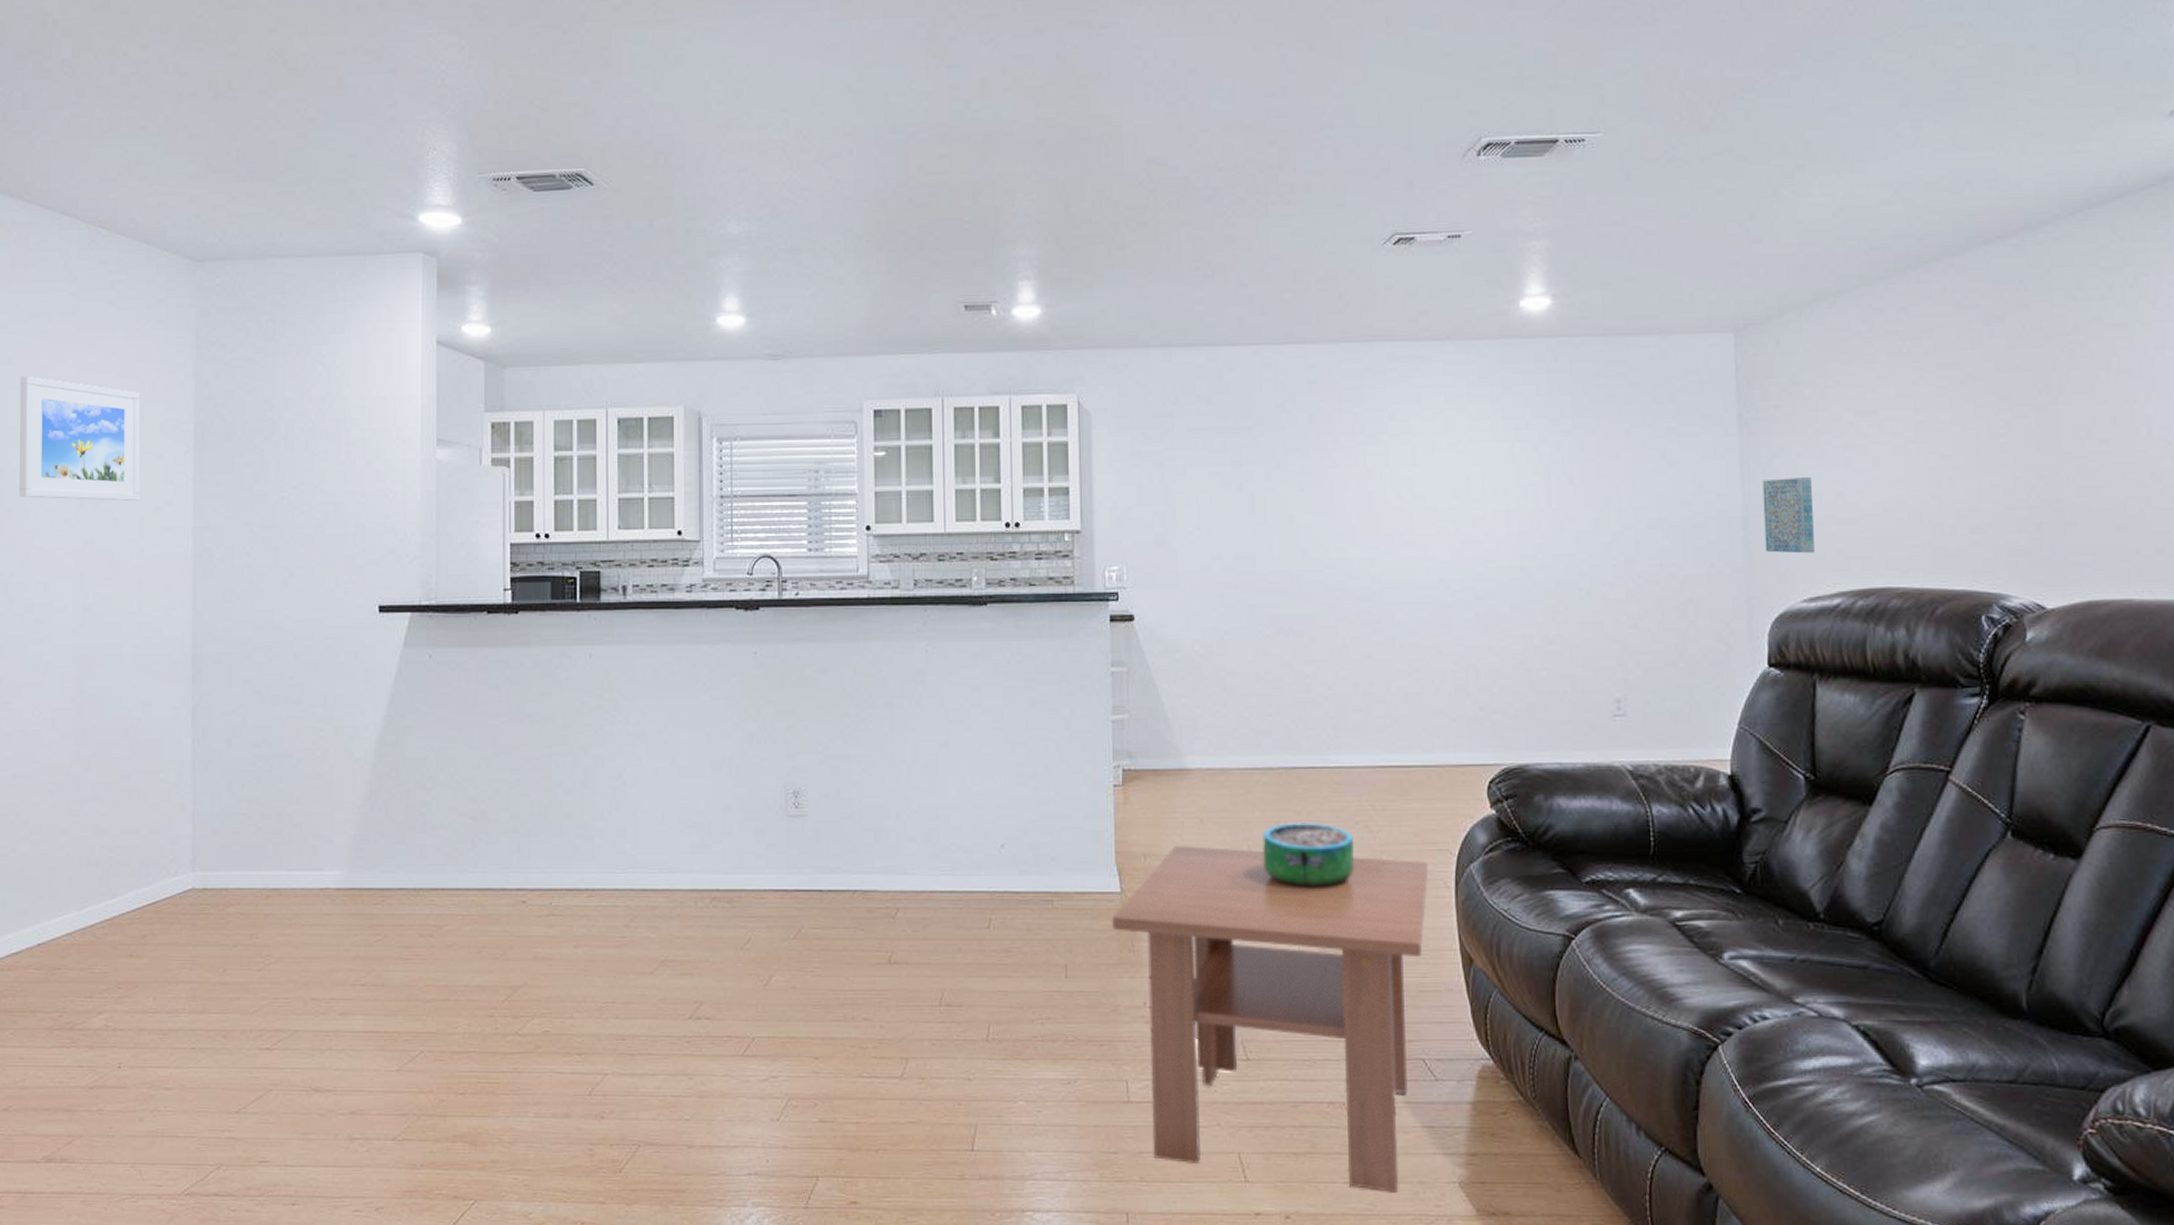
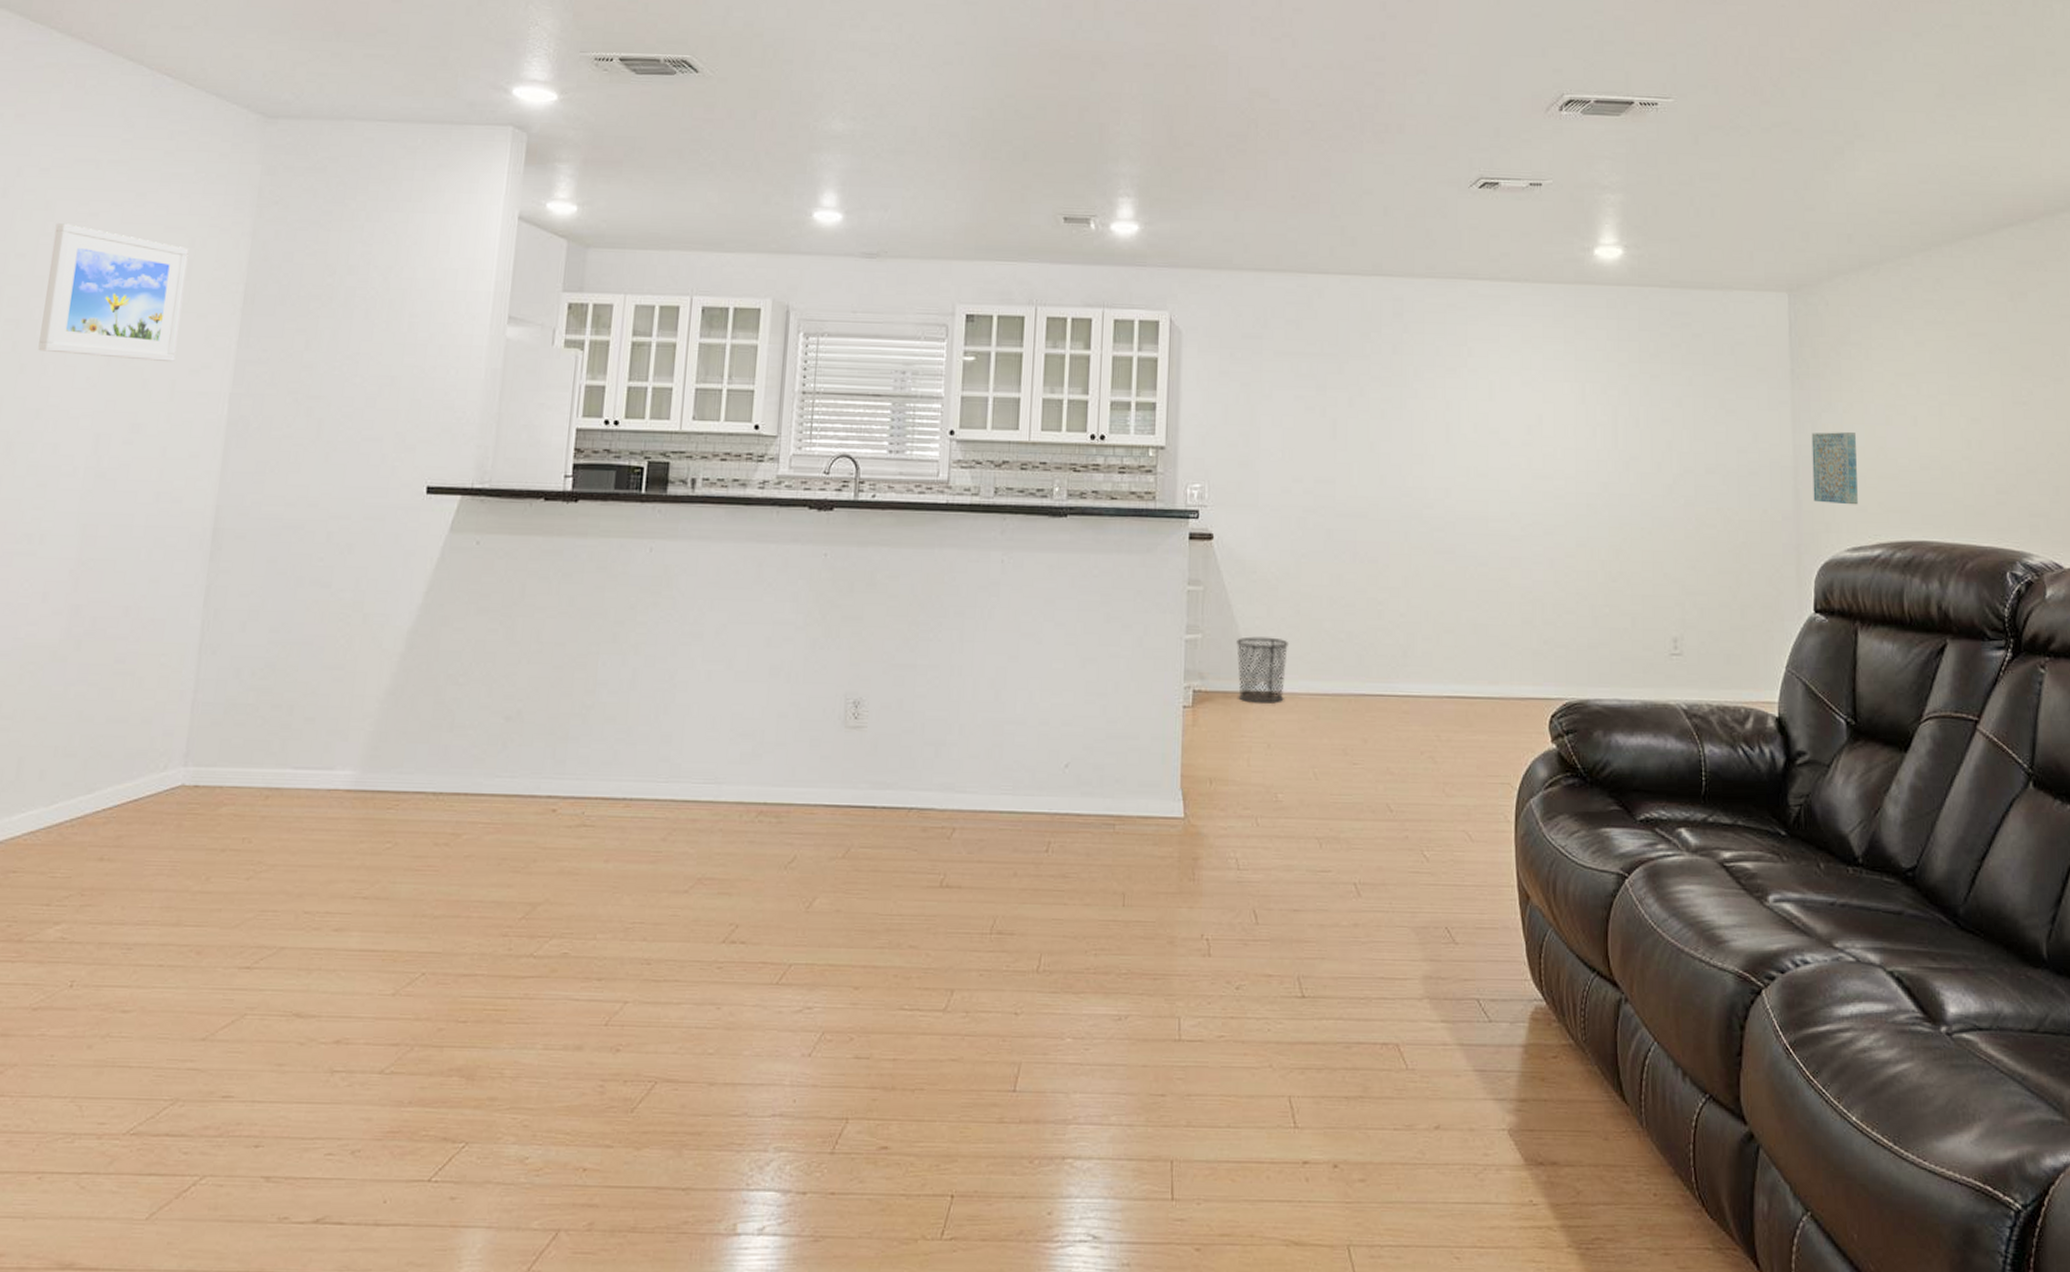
coffee table: present [1111,846,1429,1192] -> none [1172,771,1490,1140]
waste bin: none [1163,714,1217,781] -> present [1236,636,1290,705]
decorative bowl: present [1262,821,1354,888] -> none [1327,750,1418,819]

